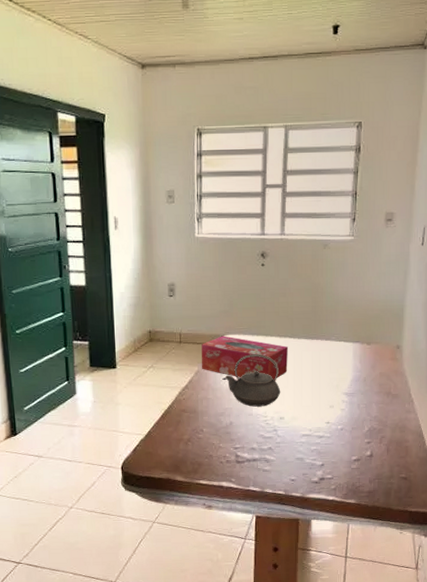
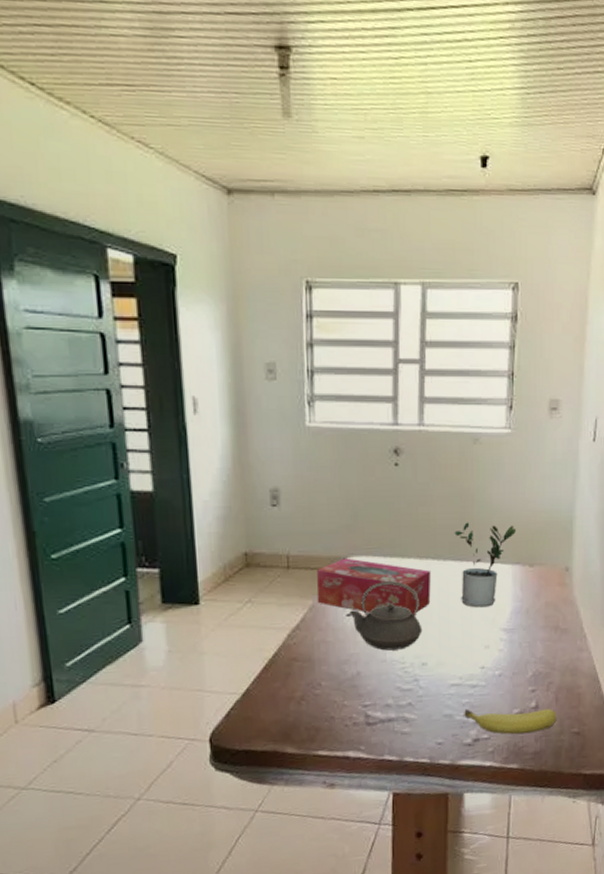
potted plant: none [307,309,356,376] -> present [454,522,516,608]
fruit: none [312,454,388,477] -> present [464,709,557,734]

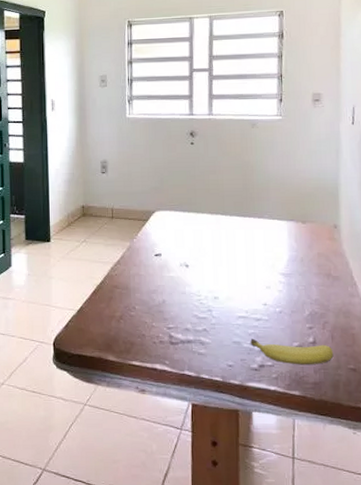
tissue box: present [316,558,432,614] -> none [132,212,221,257]
teapot: present [349,581,423,651] -> none [157,231,214,285]
potted plant: present [454,522,516,608] -> none [238,187,289,255]

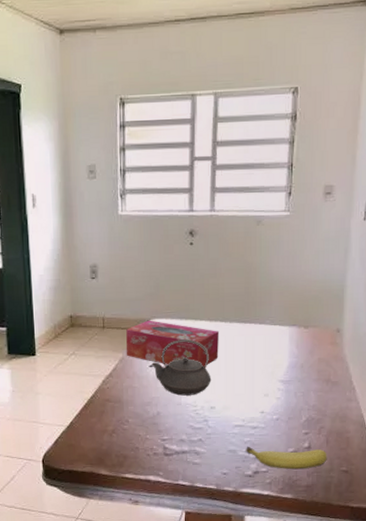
tissue box: none [132,212,221,257] -> present [125,320,220,367]
teapot: none [157,231,214,285] -> present [152,339,212,396]

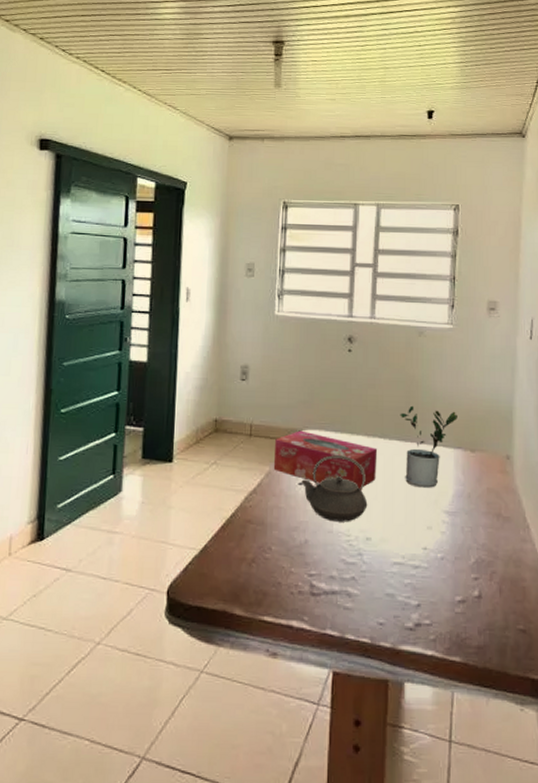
potted plant: none [239,290,293,362] -> present [400,405,457,488]
fruit: present [246,446,327,470] -> none [406,590,501,625]

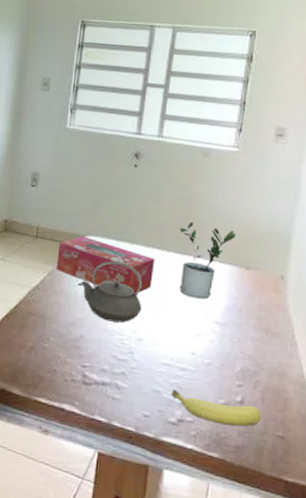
fruit: none [406,590,501,625] -> present [171,389,262,427]

